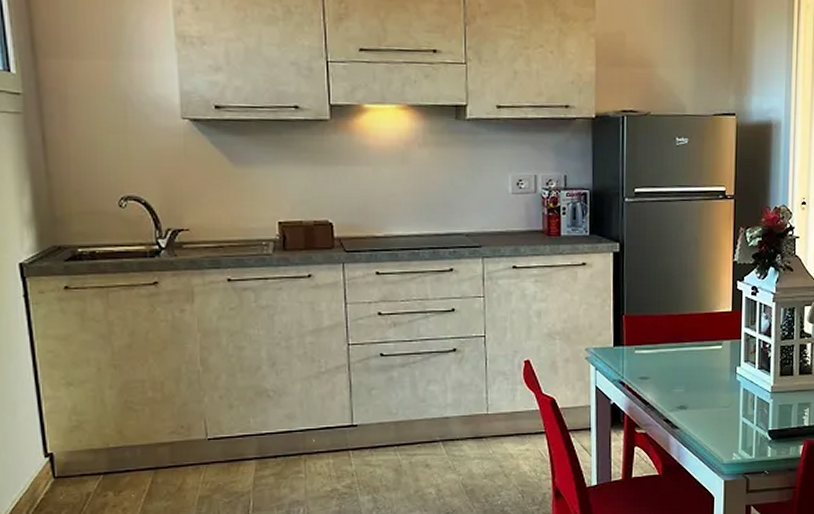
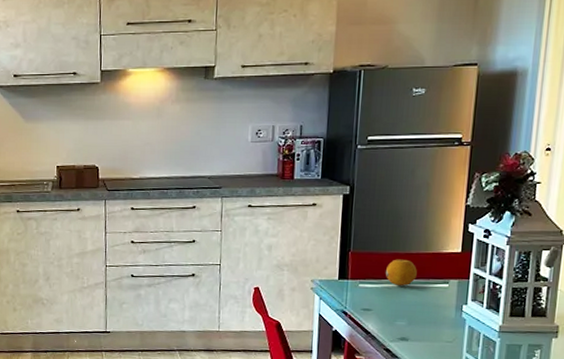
fruit: none [661,321,691,349] -> present [386,259,417,285]

